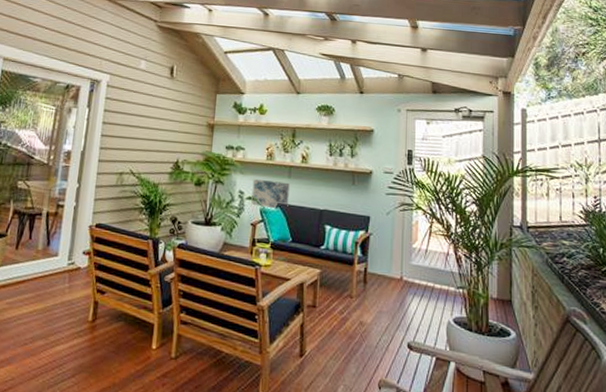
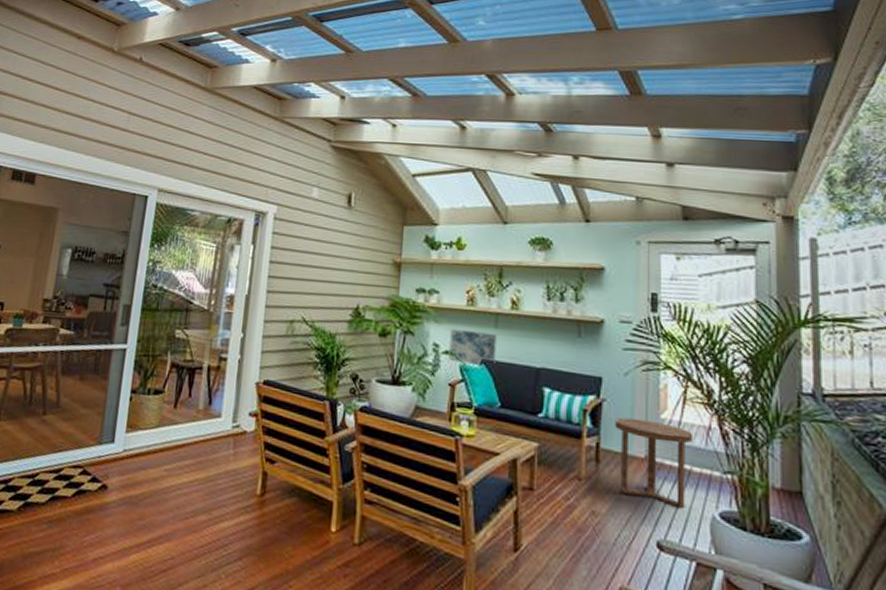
side table: none [379,247,436,317] -> present [615,417,694,509]

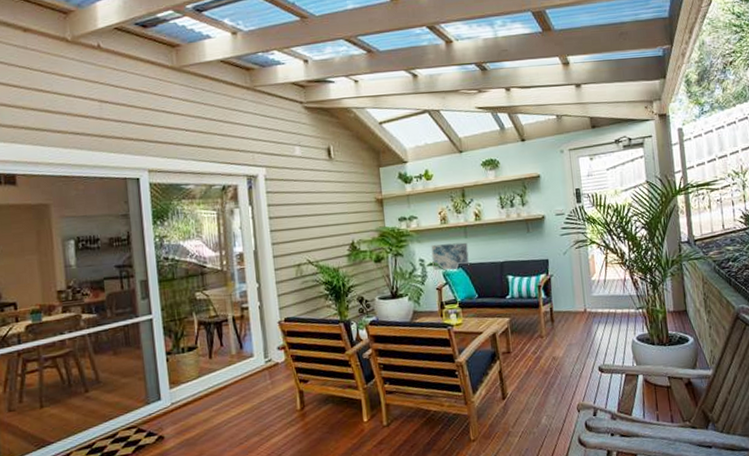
side table: present [615,417,694,509] -> none [561,283,615,341]

